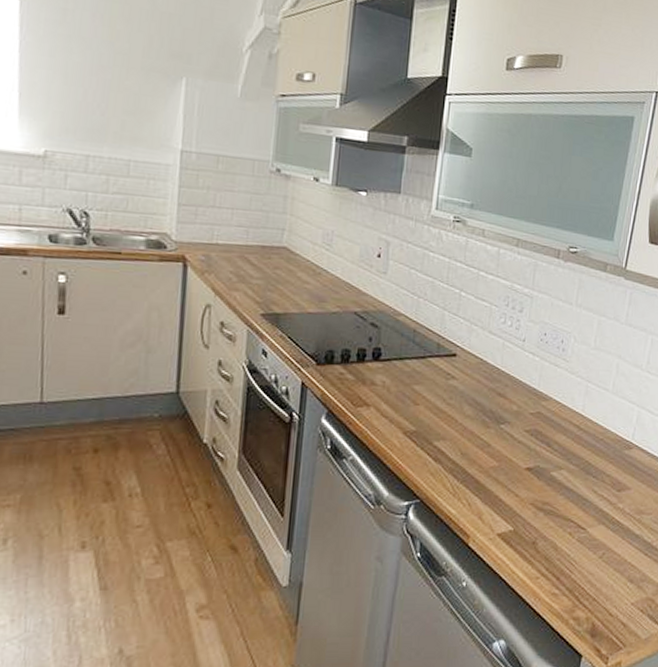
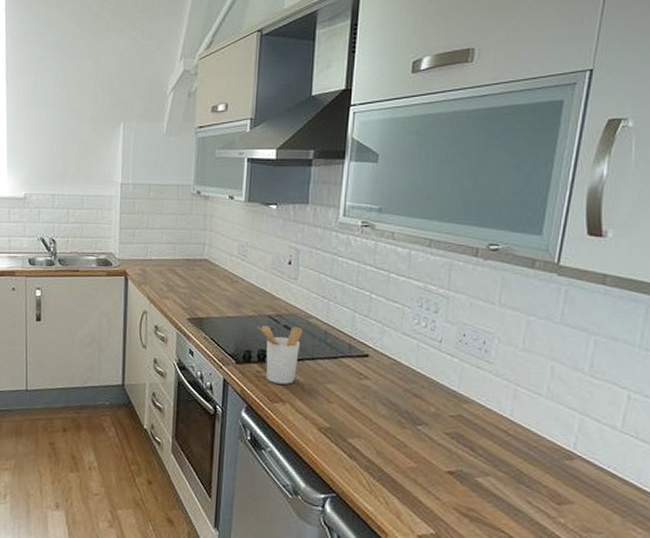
utensil holder: none [341,323,391,387] -> present [257,325,303,384]

